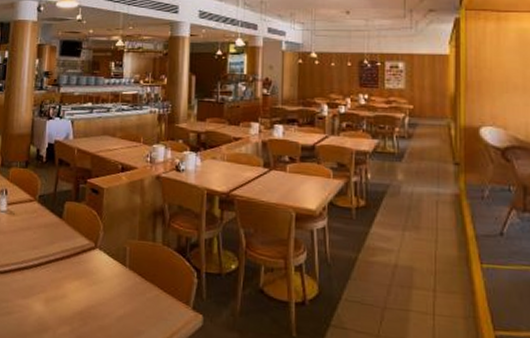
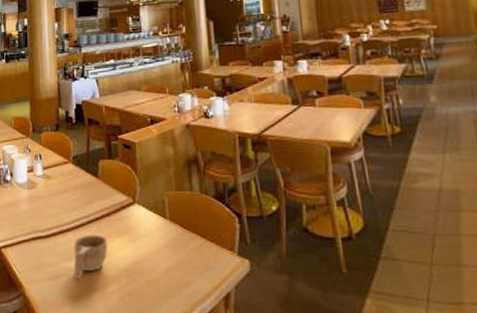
cup: none [27,274,65,318] -> present [74,234,108,279]

